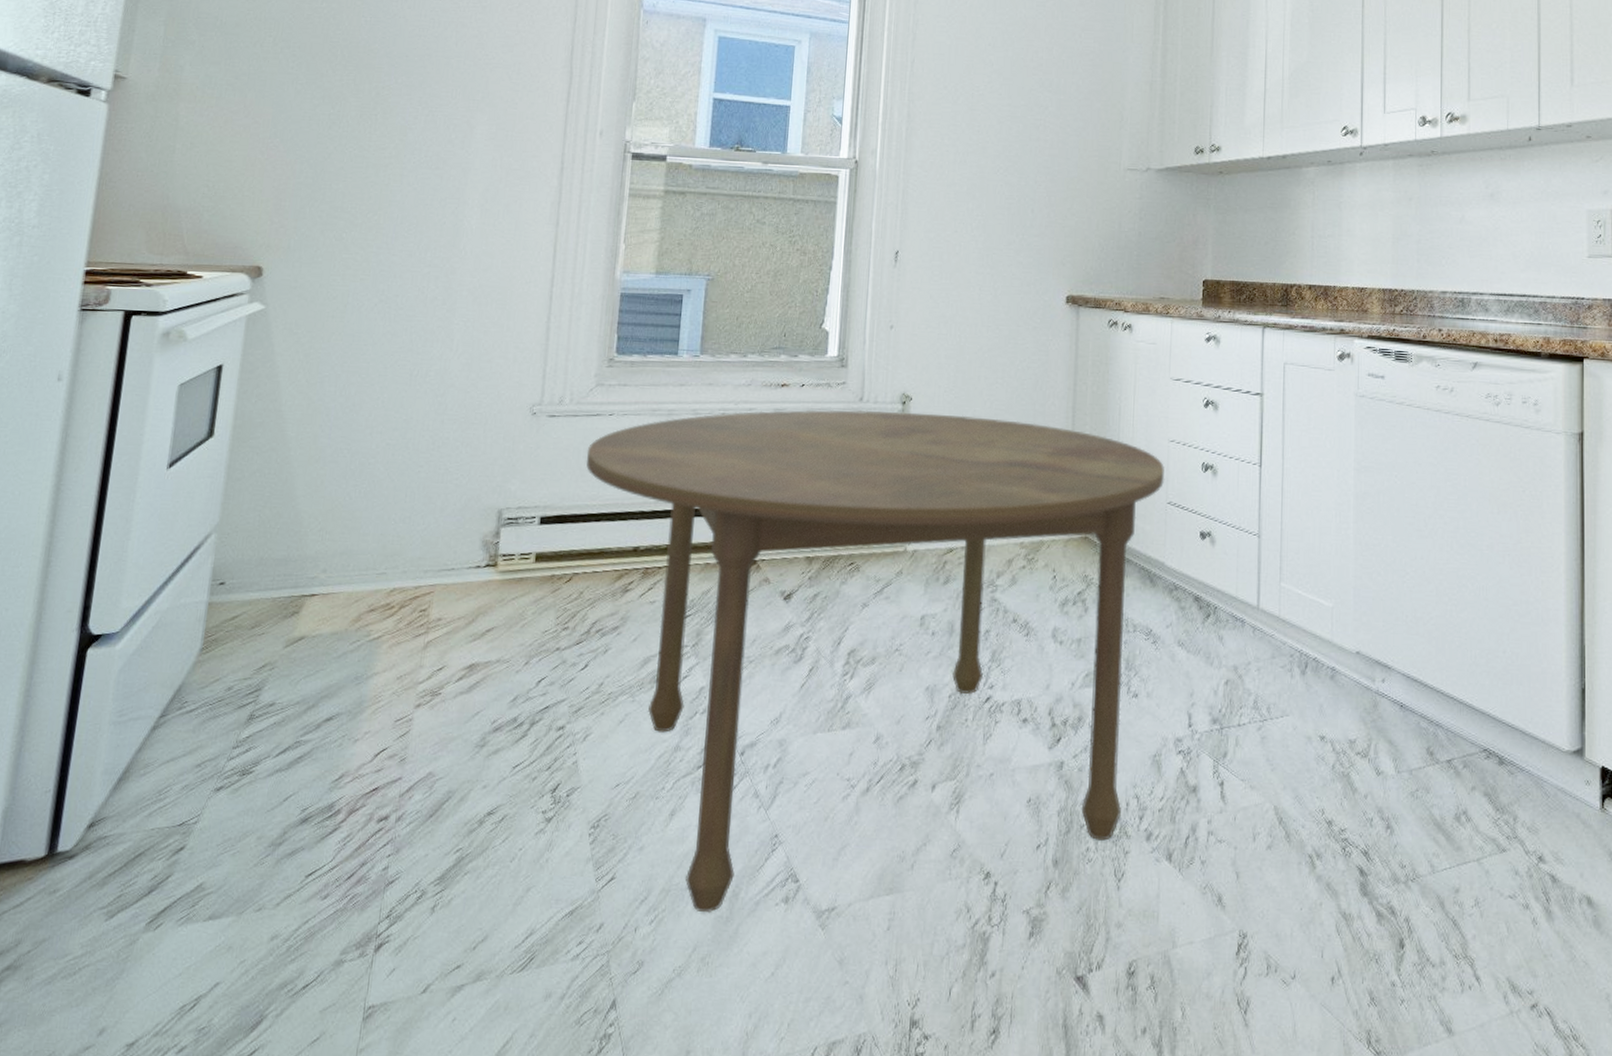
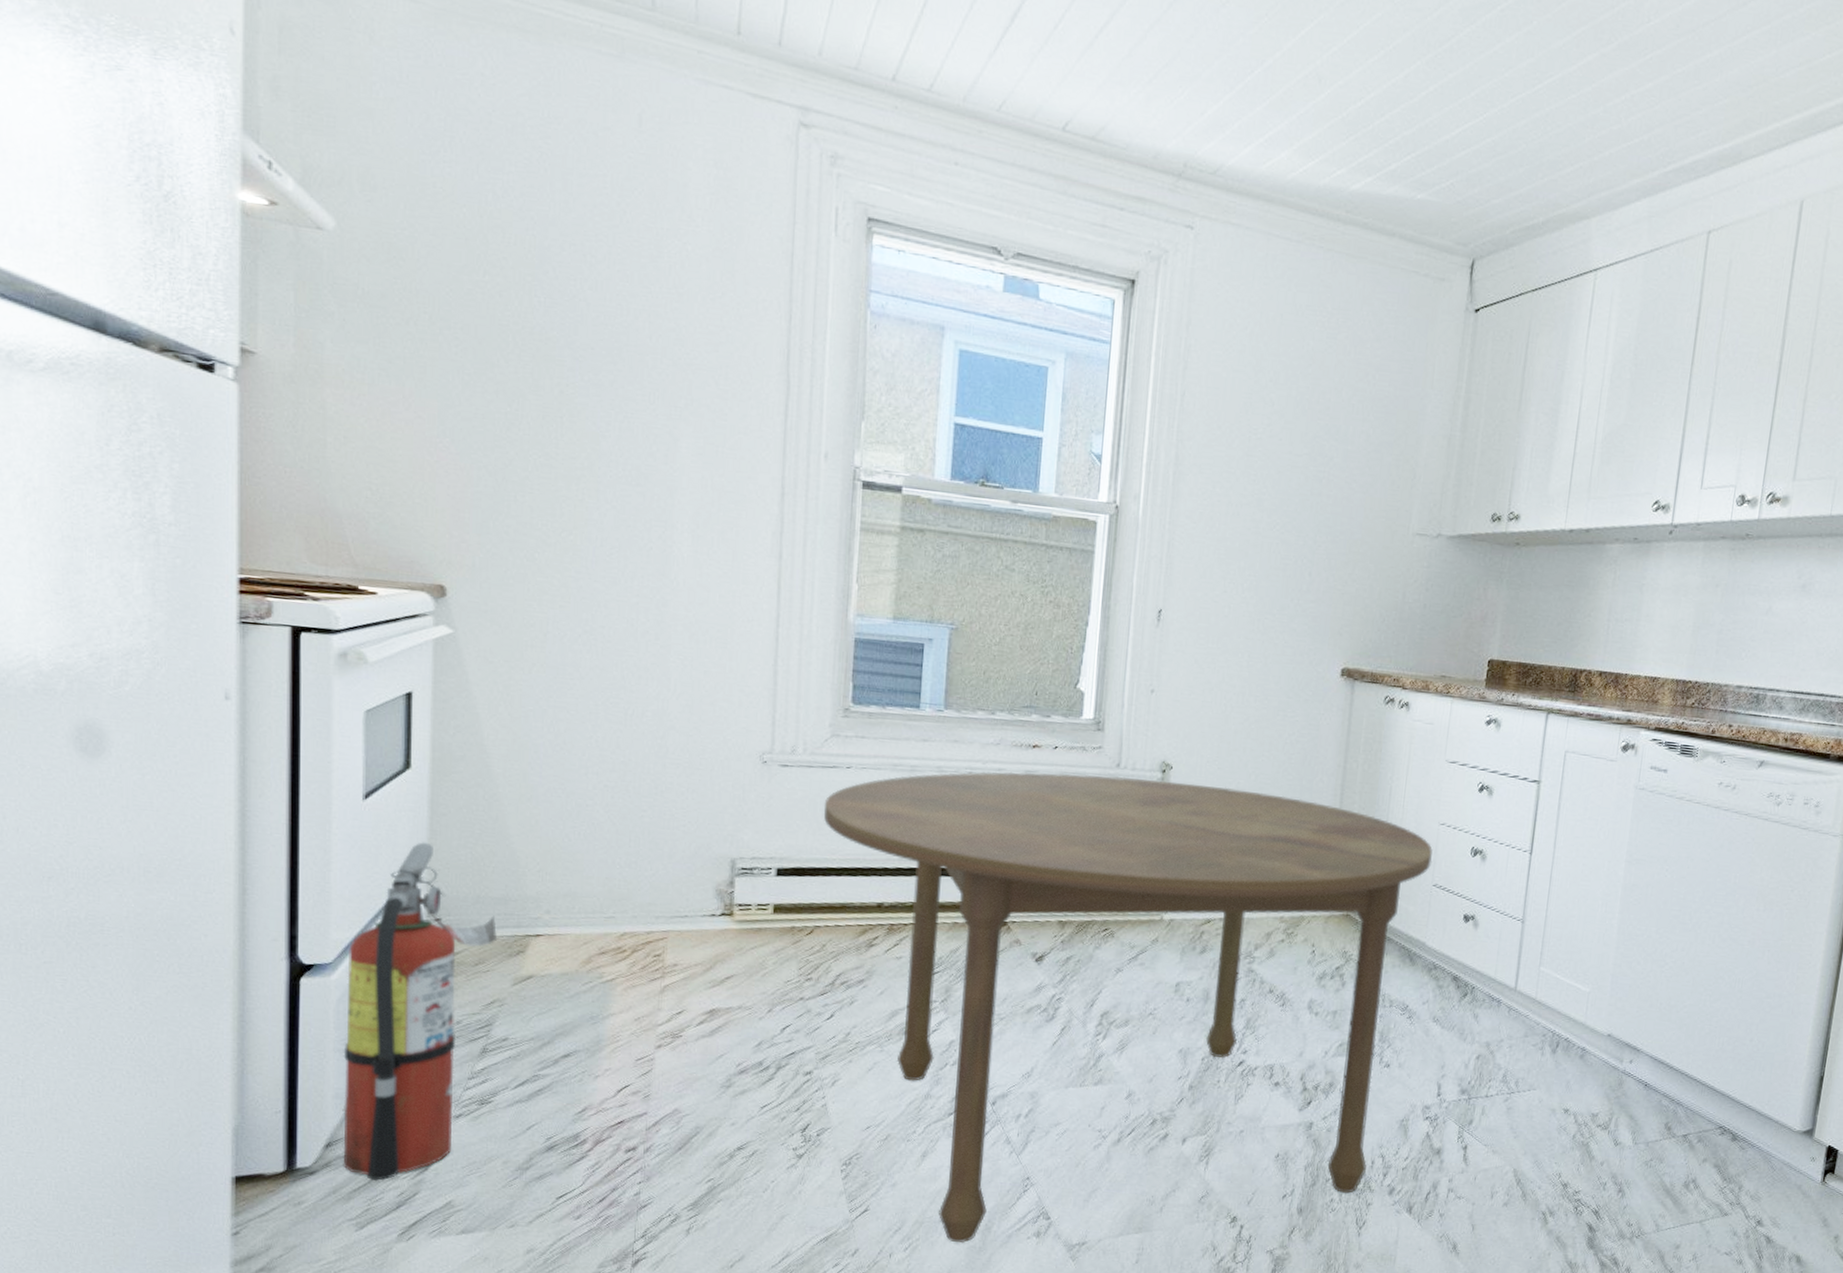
fire extinguisher: none [102,507,275,864] -> present [343,842,498,1182]

